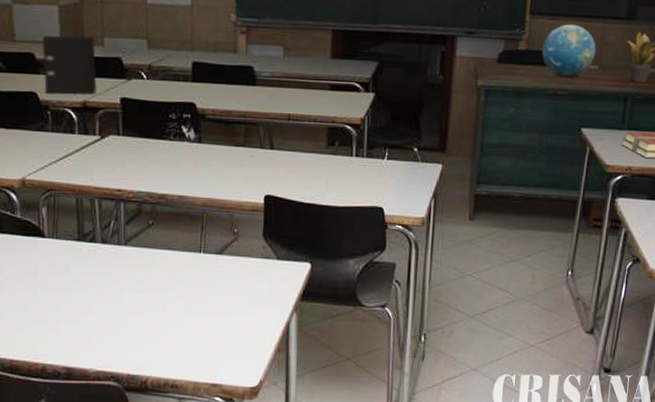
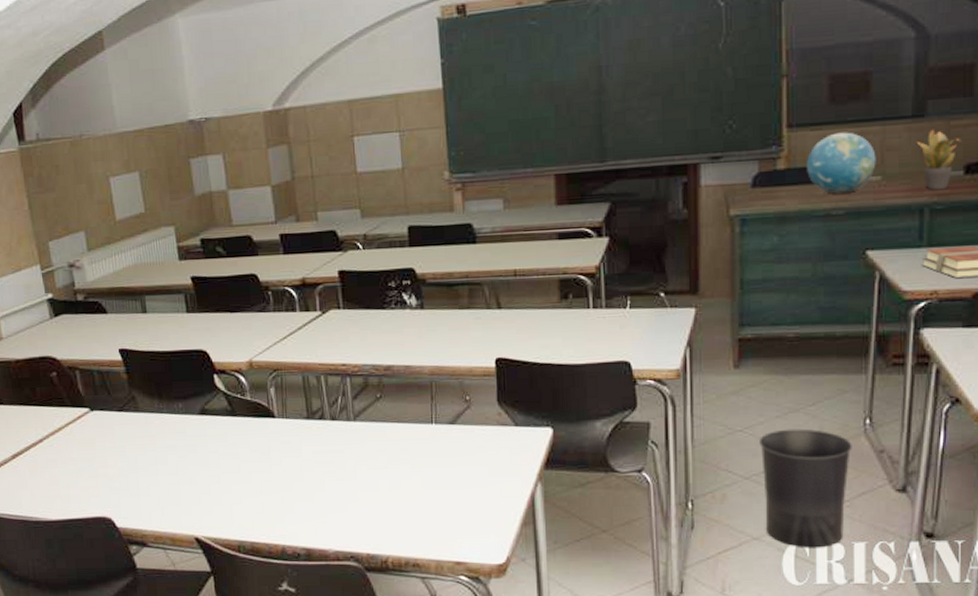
binder: present [42,35,97,95] -> none [257,212,314,274]
waste bin: none [482,276,556,378] -> present [758,428,852,547]

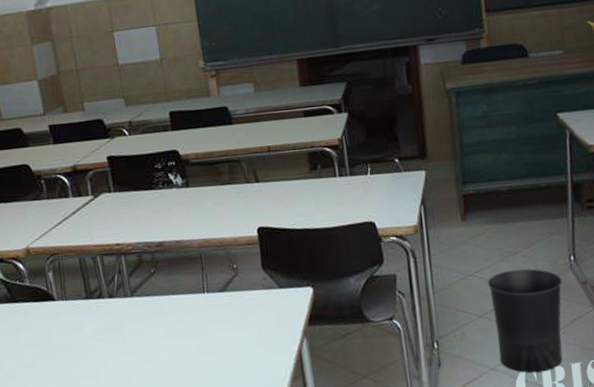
globe: present [807,132,876,194] -> none [504,14,558,67]

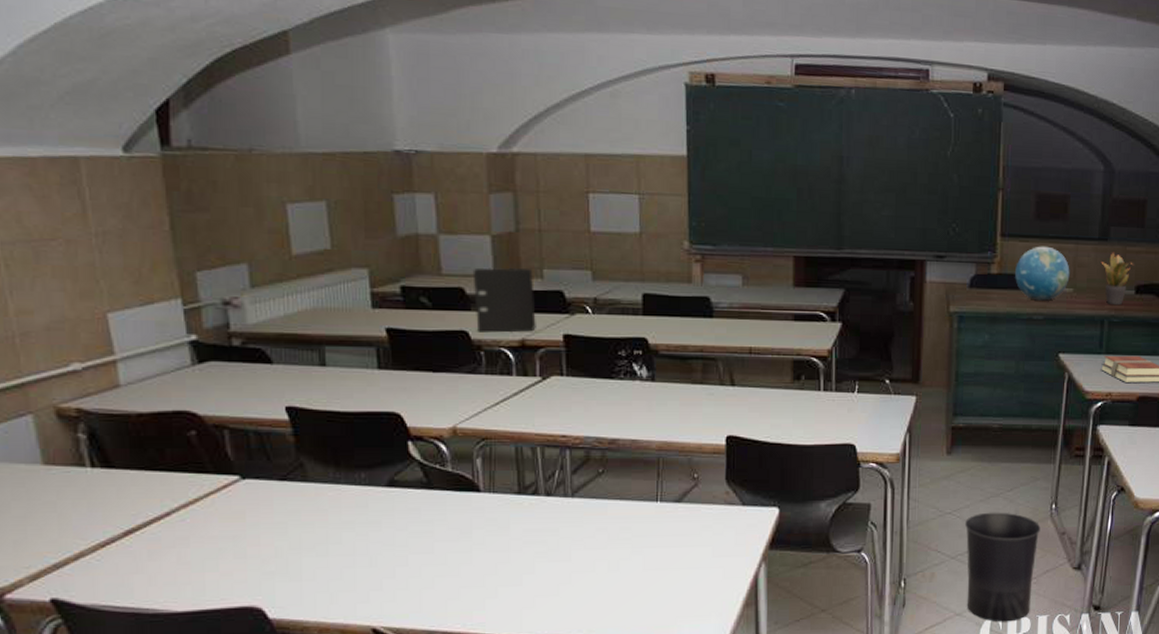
binder: none [26,103,84,164] -> present [472,267,536,333]
globe: none [504,14,558,67] -> present [1015,246,1070,301]

